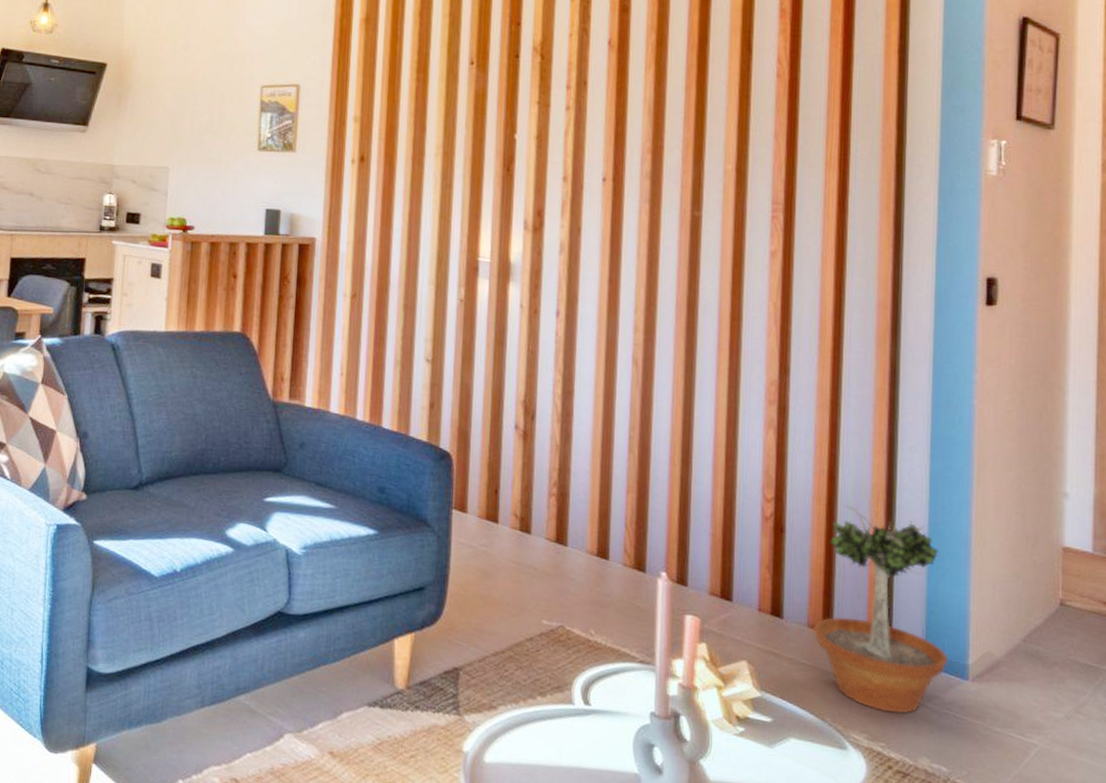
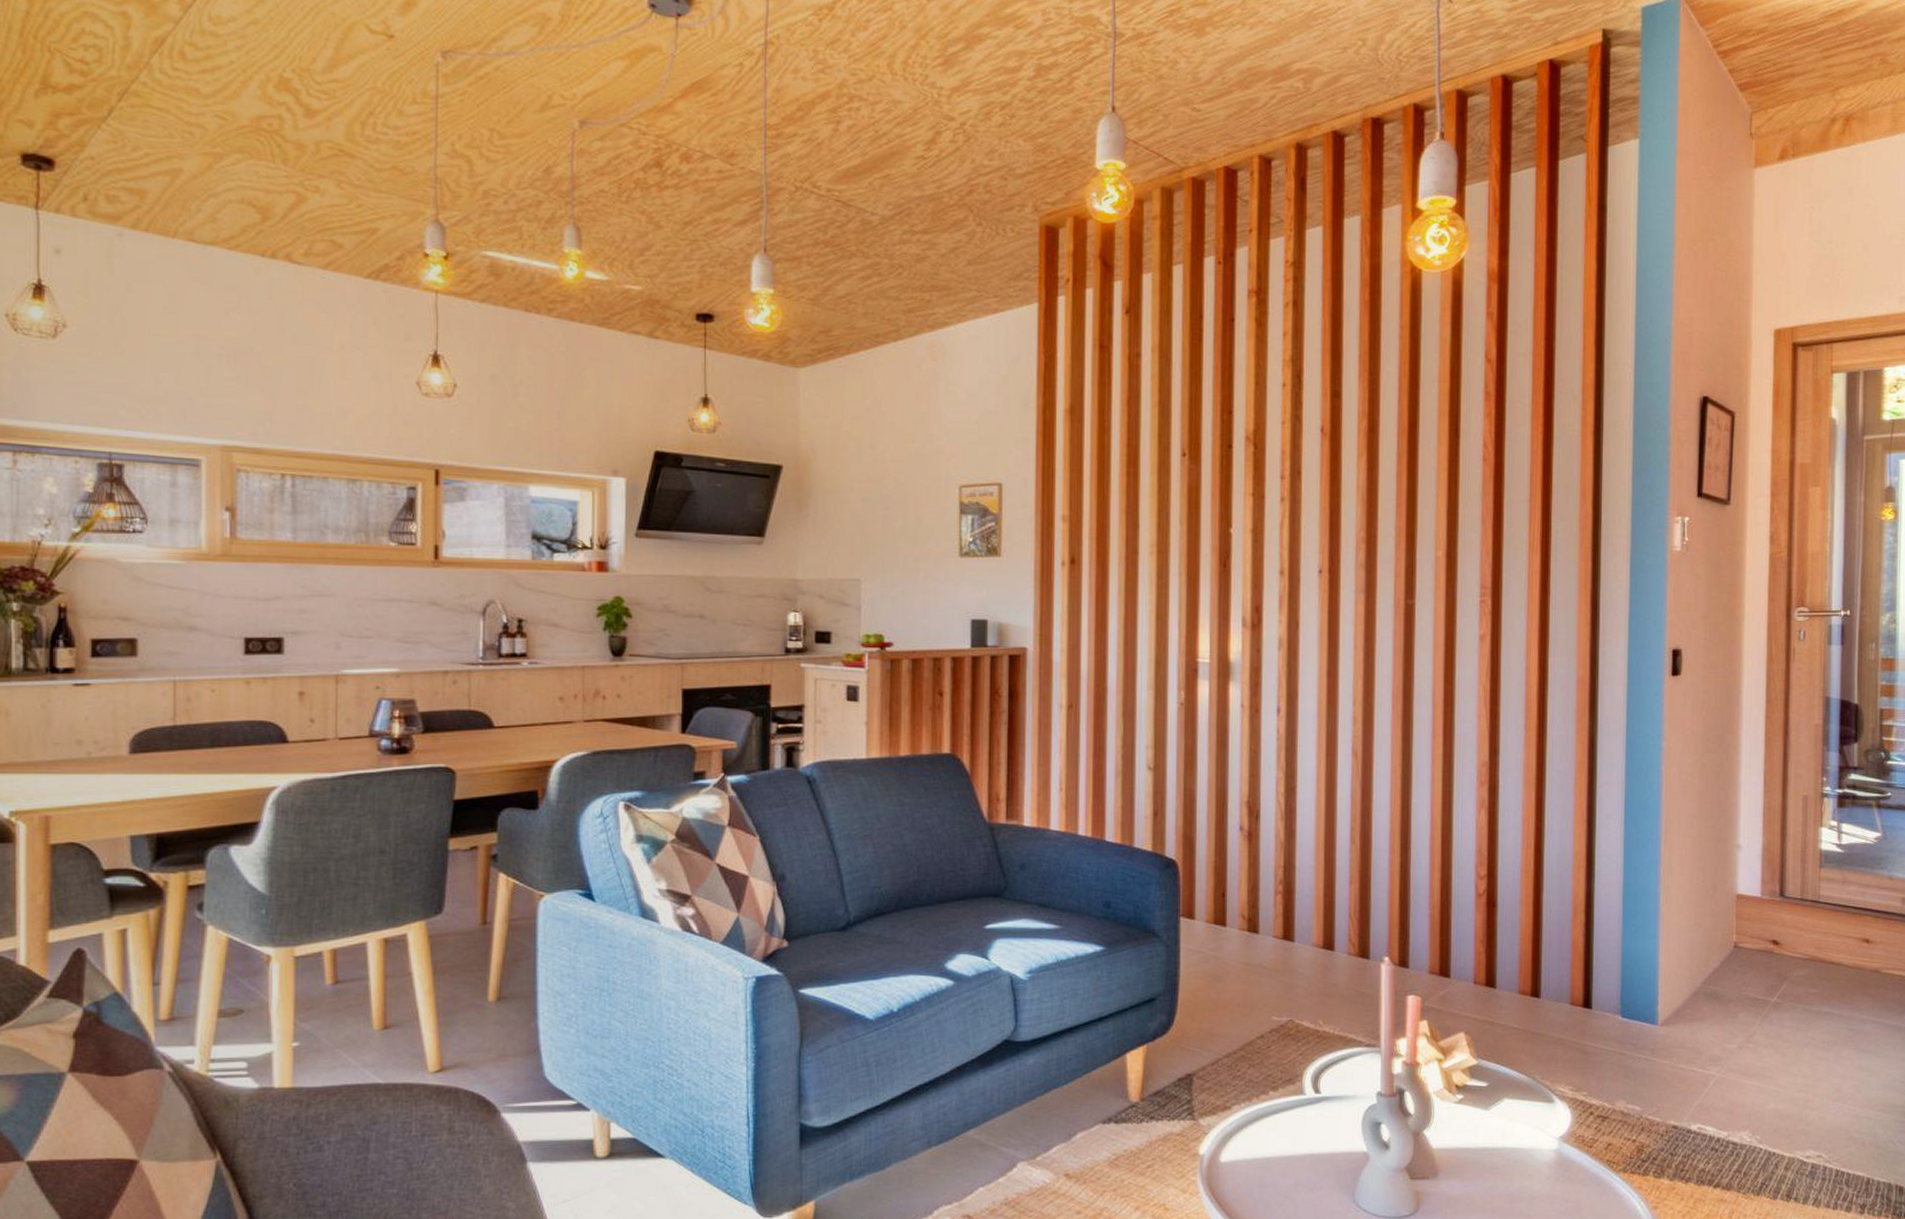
potted tree: present [813,494,948,714] -> none [1523,863,1641,1064]

